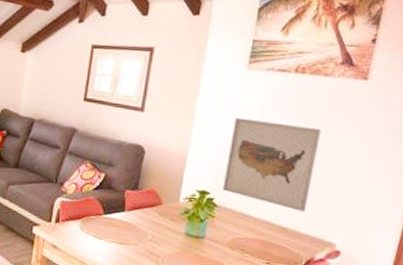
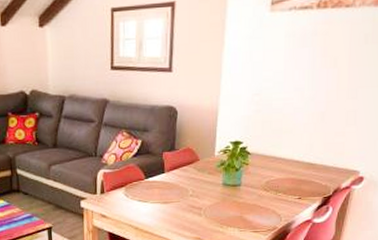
wall art: present [222,117,322,212] -> none [254,63,344,147]

